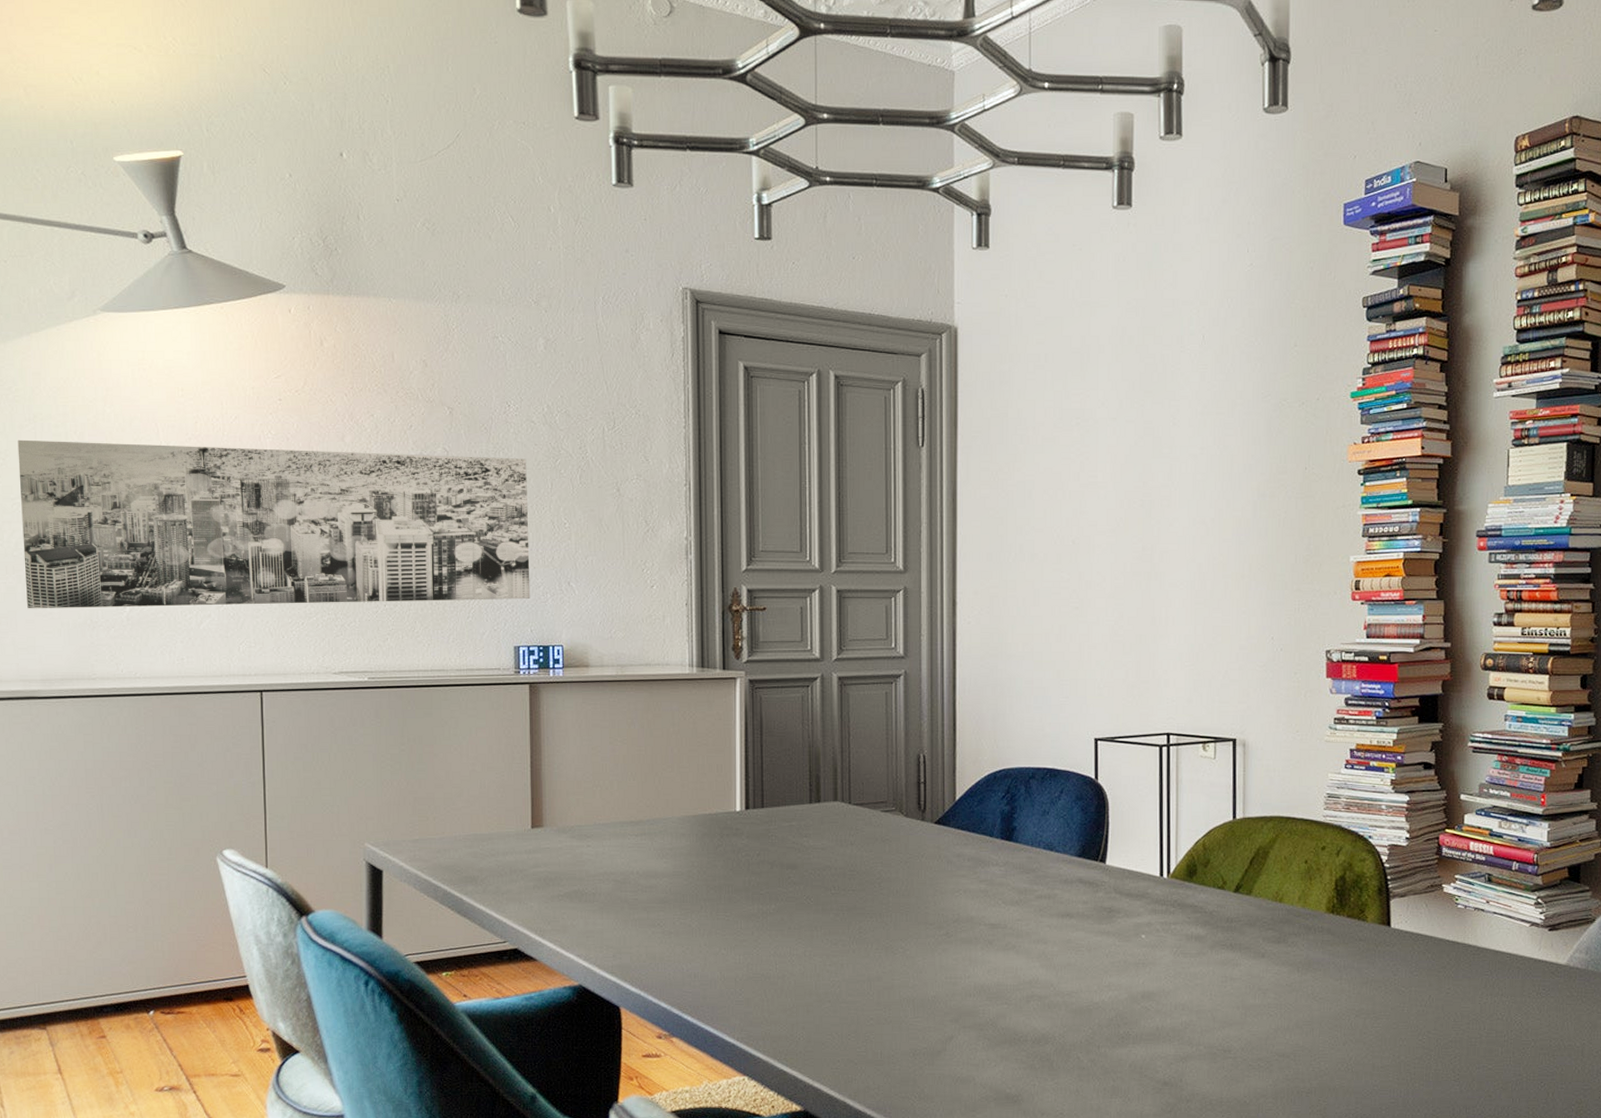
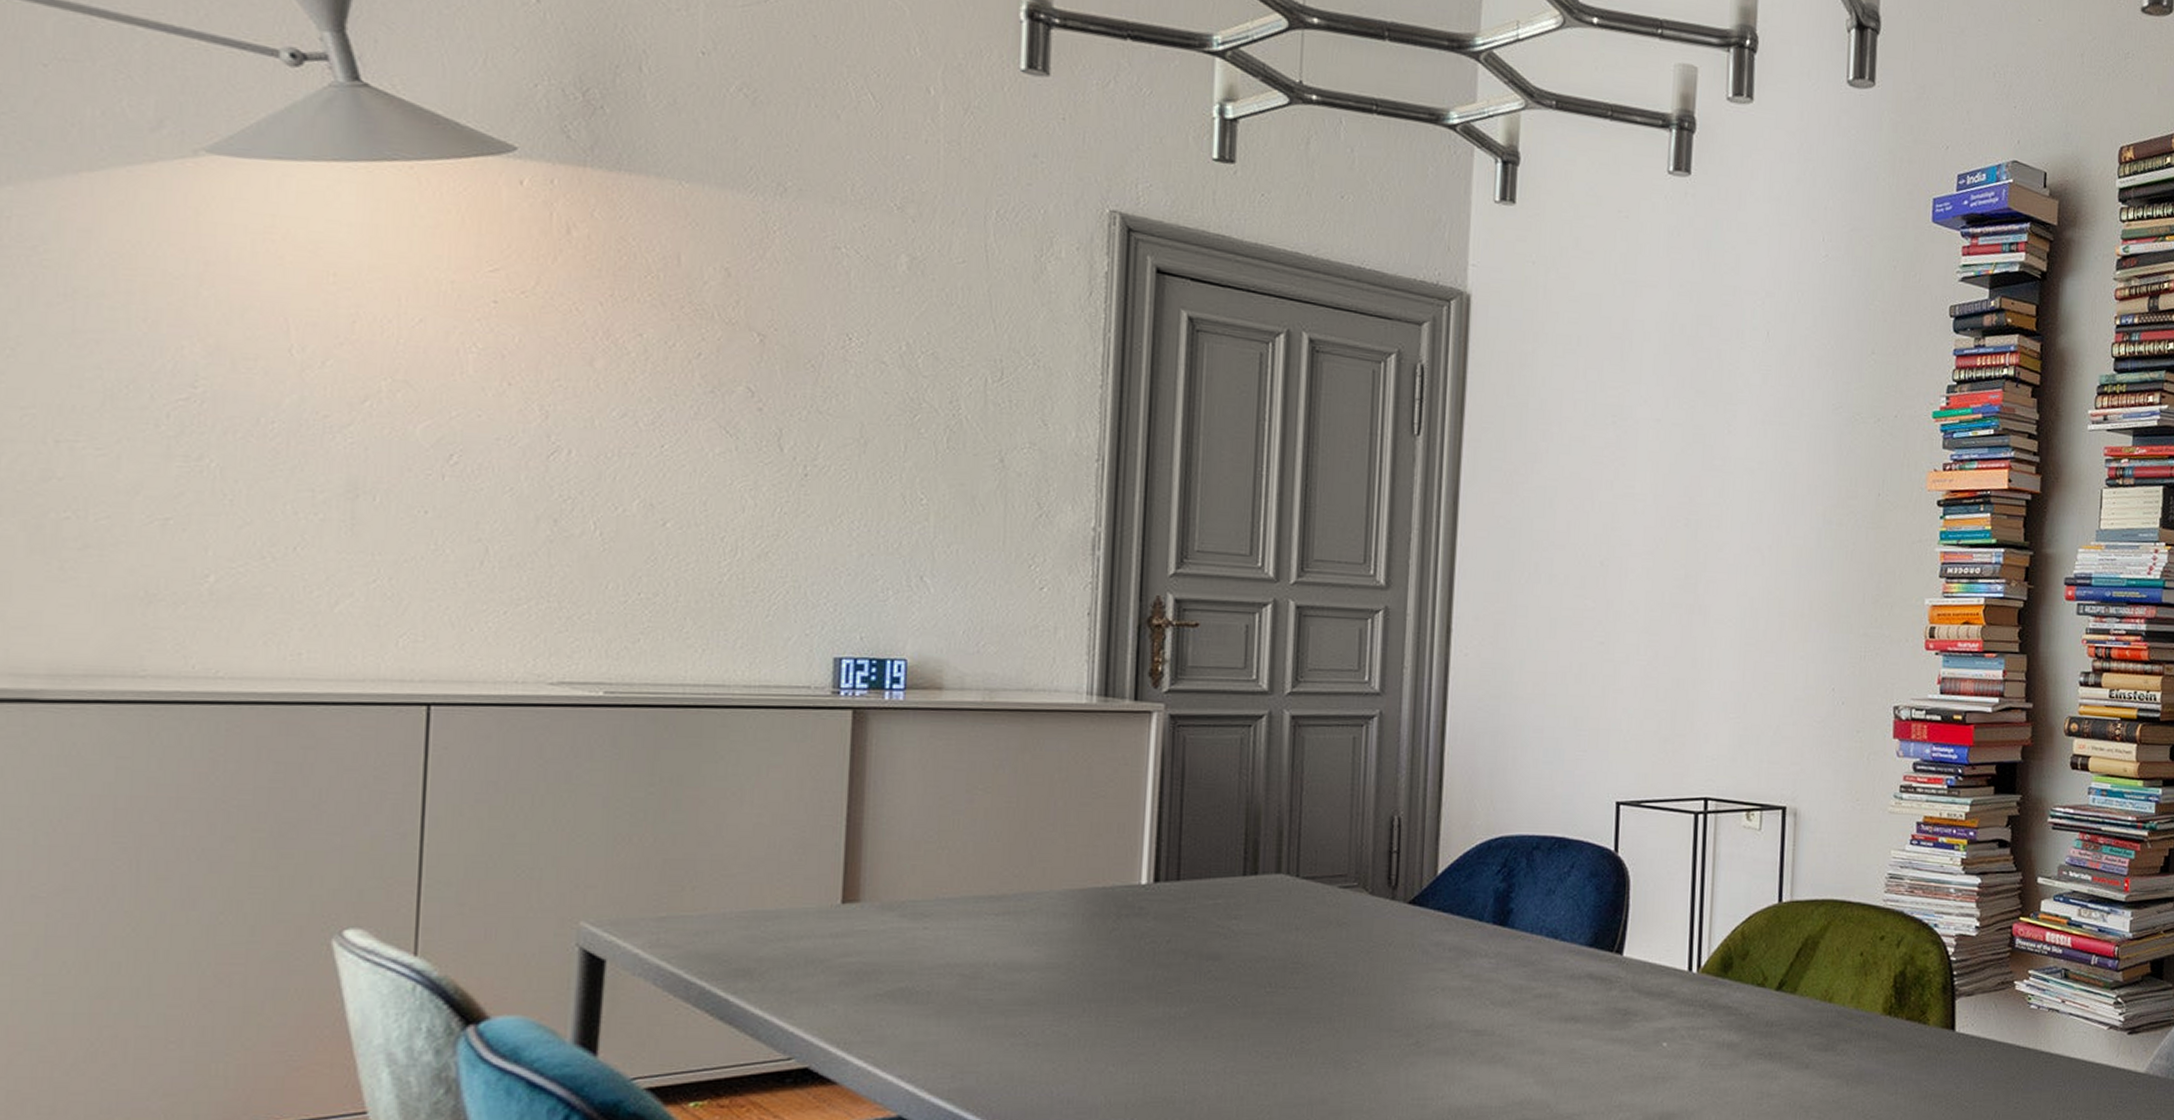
wall art: present [17,439,530,609] -> none [33,322,871,596]

